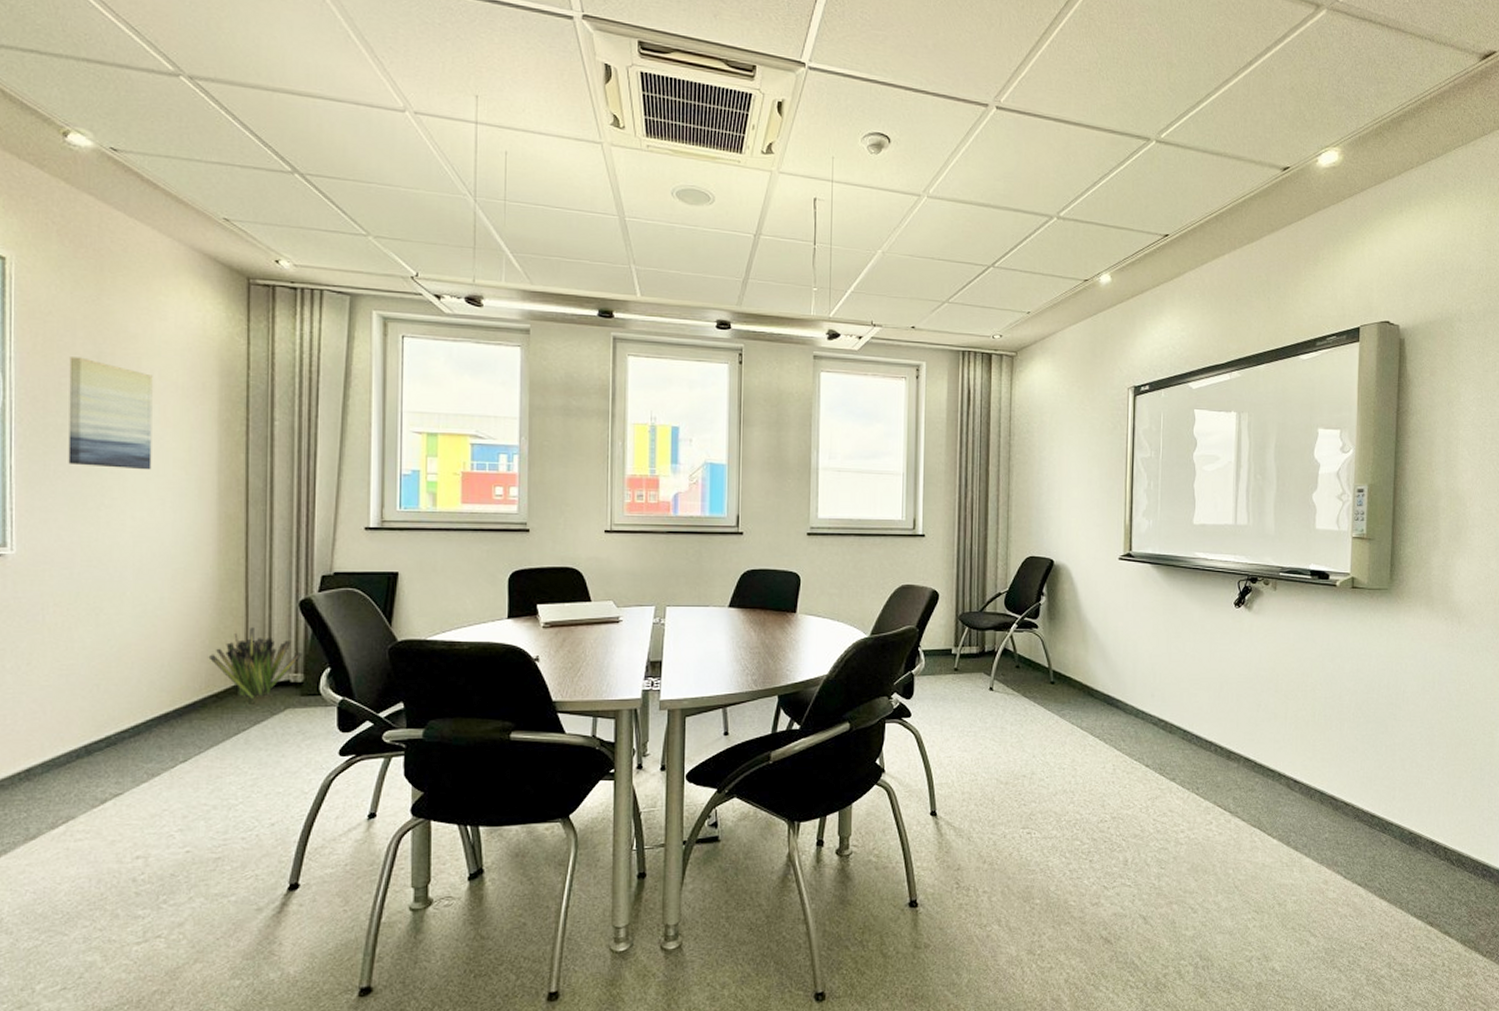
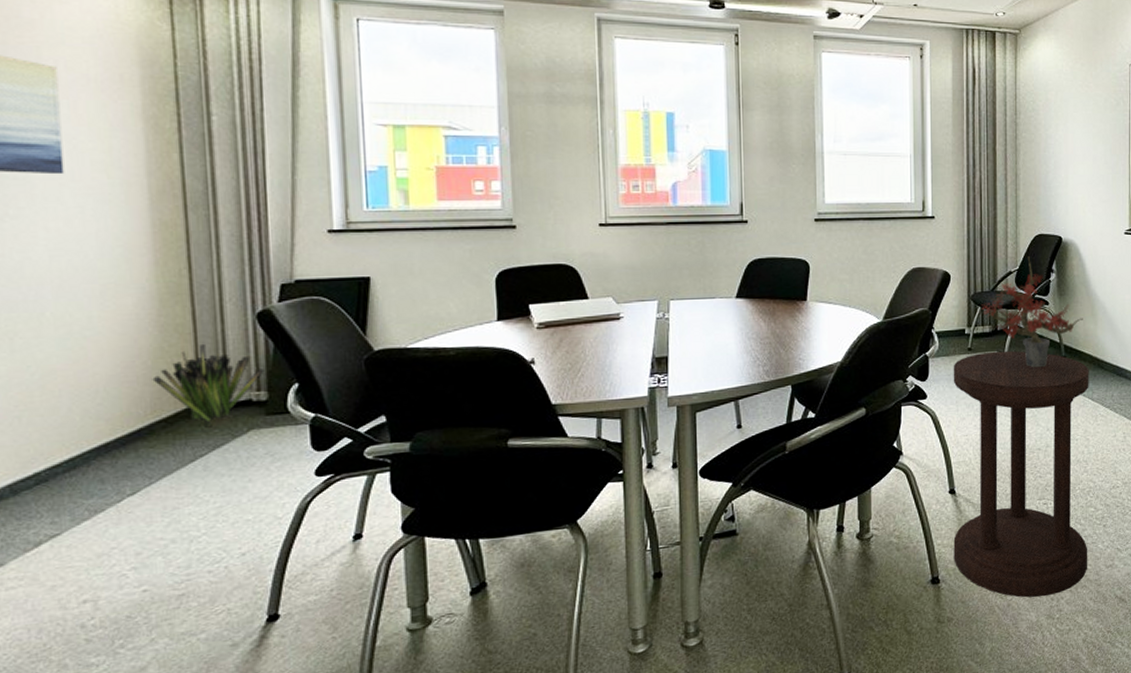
side table: none [933,673,1079,931] -> present [953,350,1089,598]
potted plant: none [969,578,1074,692] -> present [981,256,1083,368]

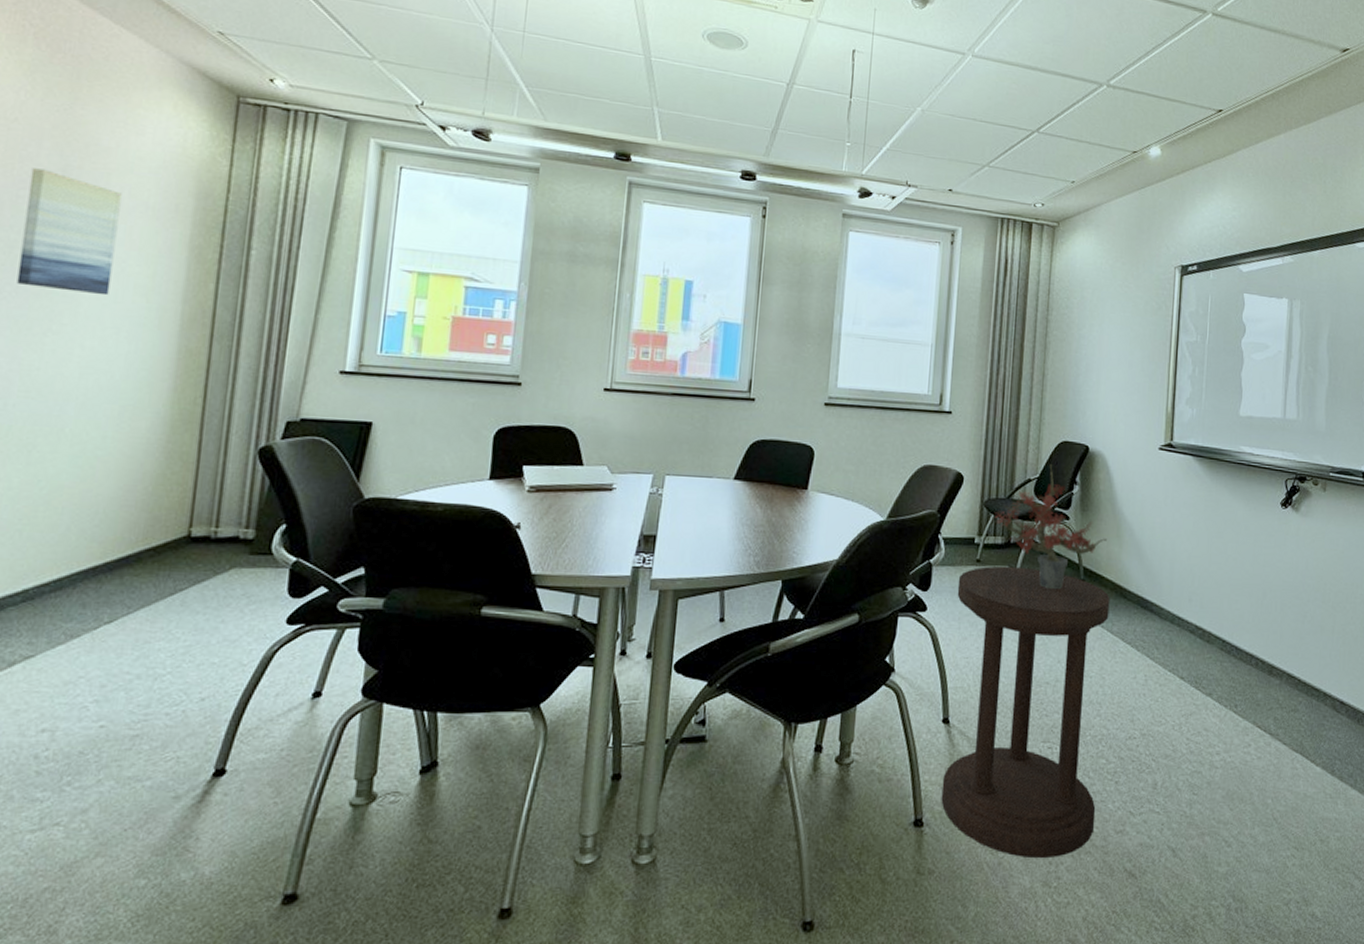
decorative plant: present [152,343,264,428] -> none [149,474,256,561]

